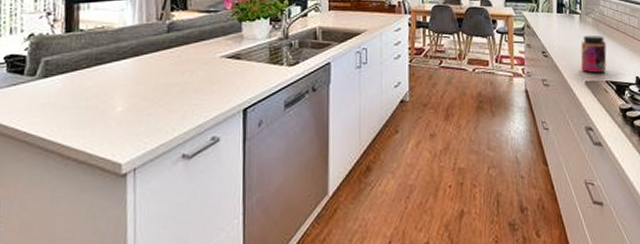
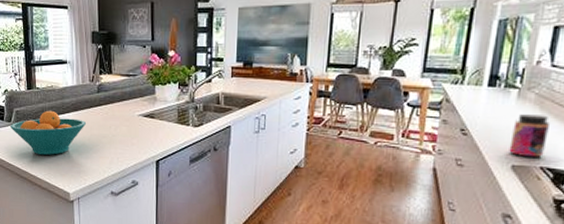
fruit bowl: none [34,57,149,116] -> present [10,110,86,155]

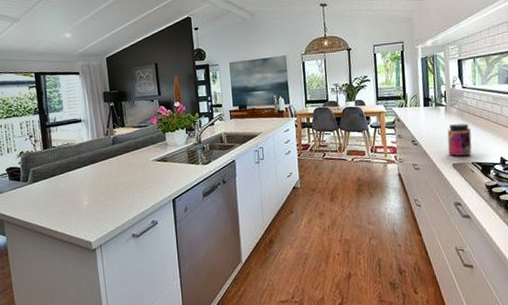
fruit bowl: present [10,110,86,155] -> none [27,166,103,209]

